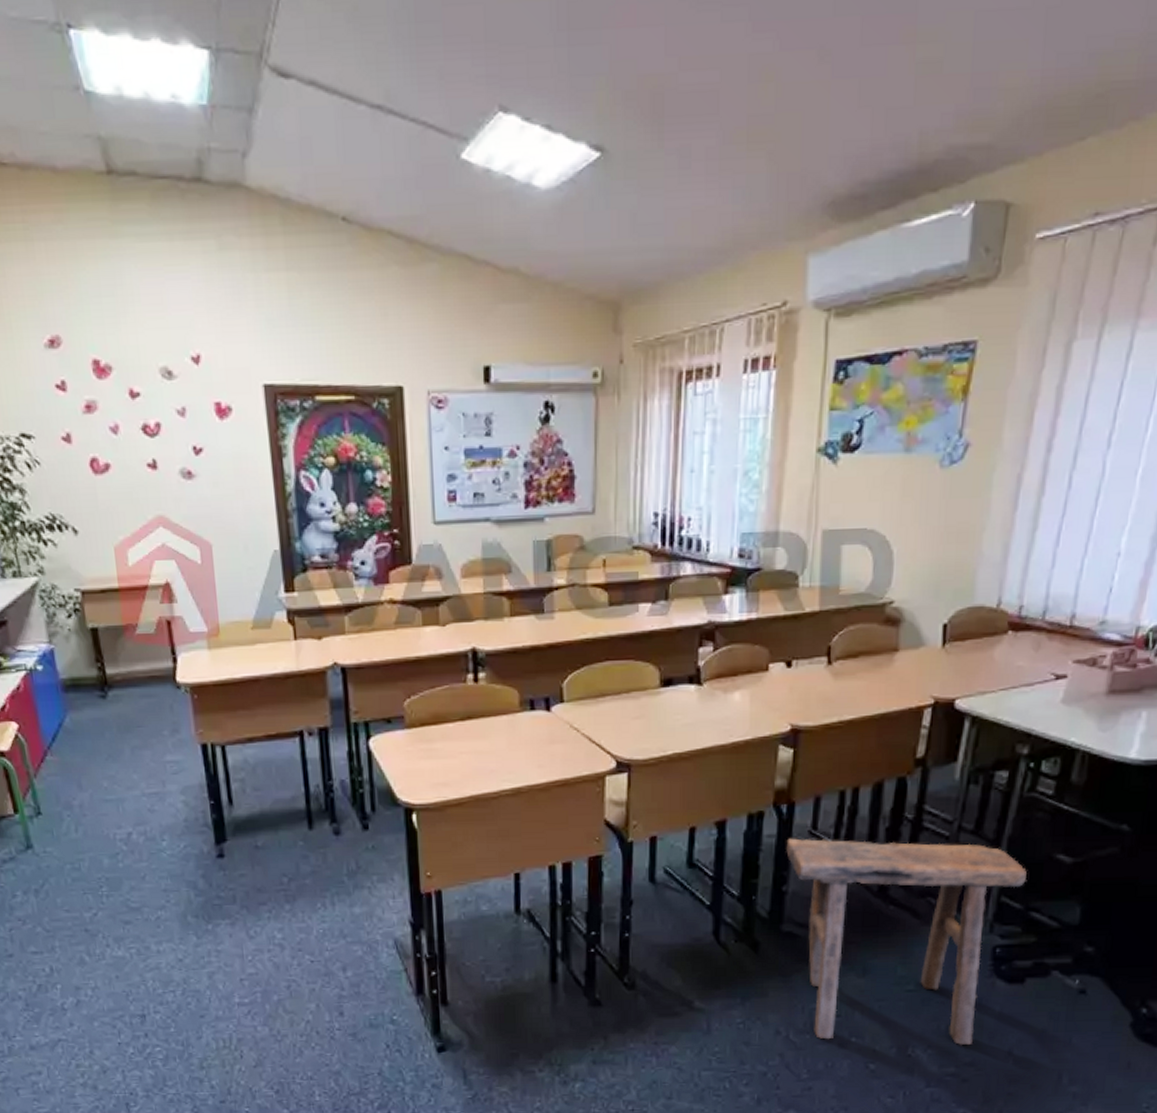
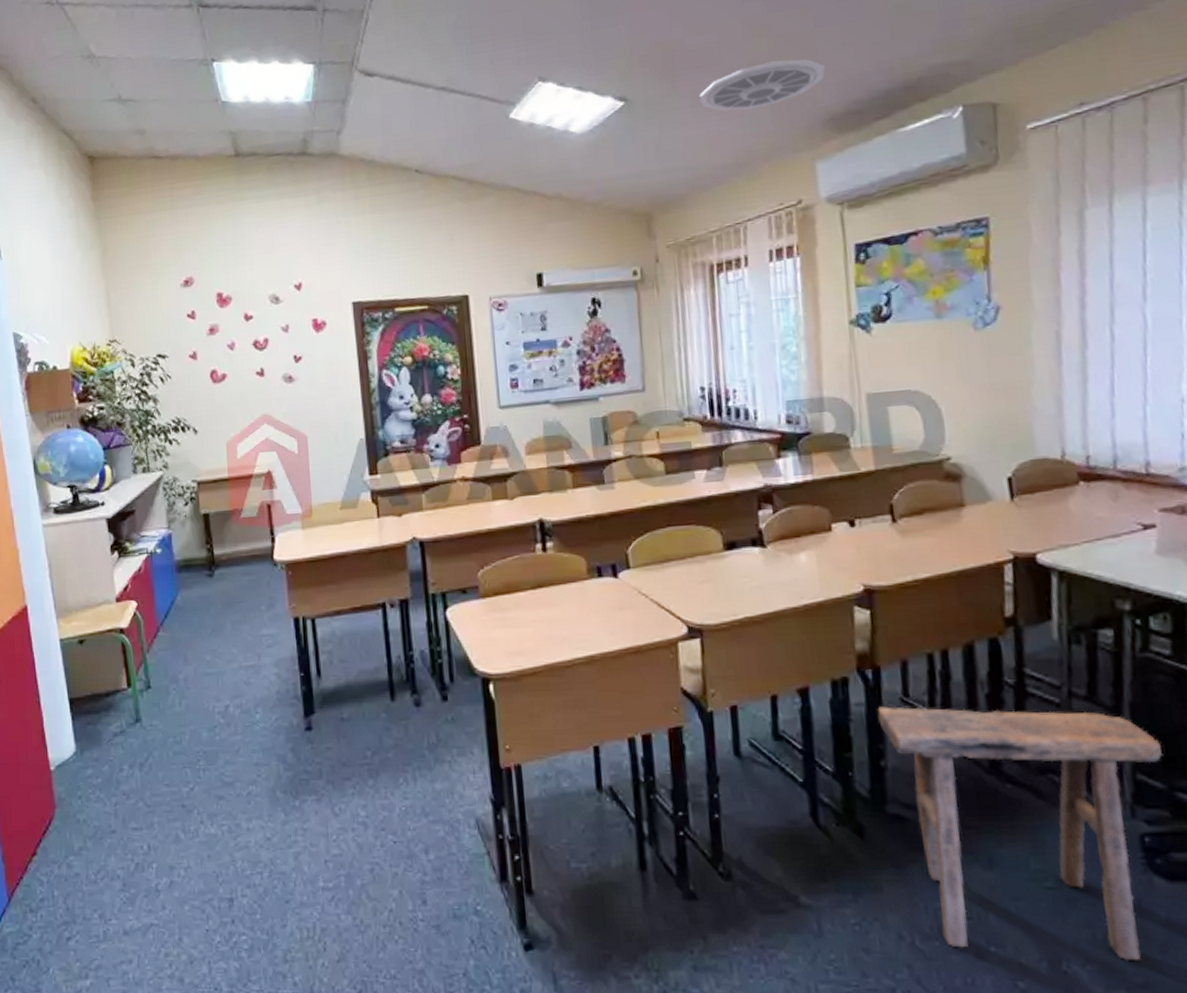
ceiling vent: none [688,118,836,180] -> present [699,59,826,111]

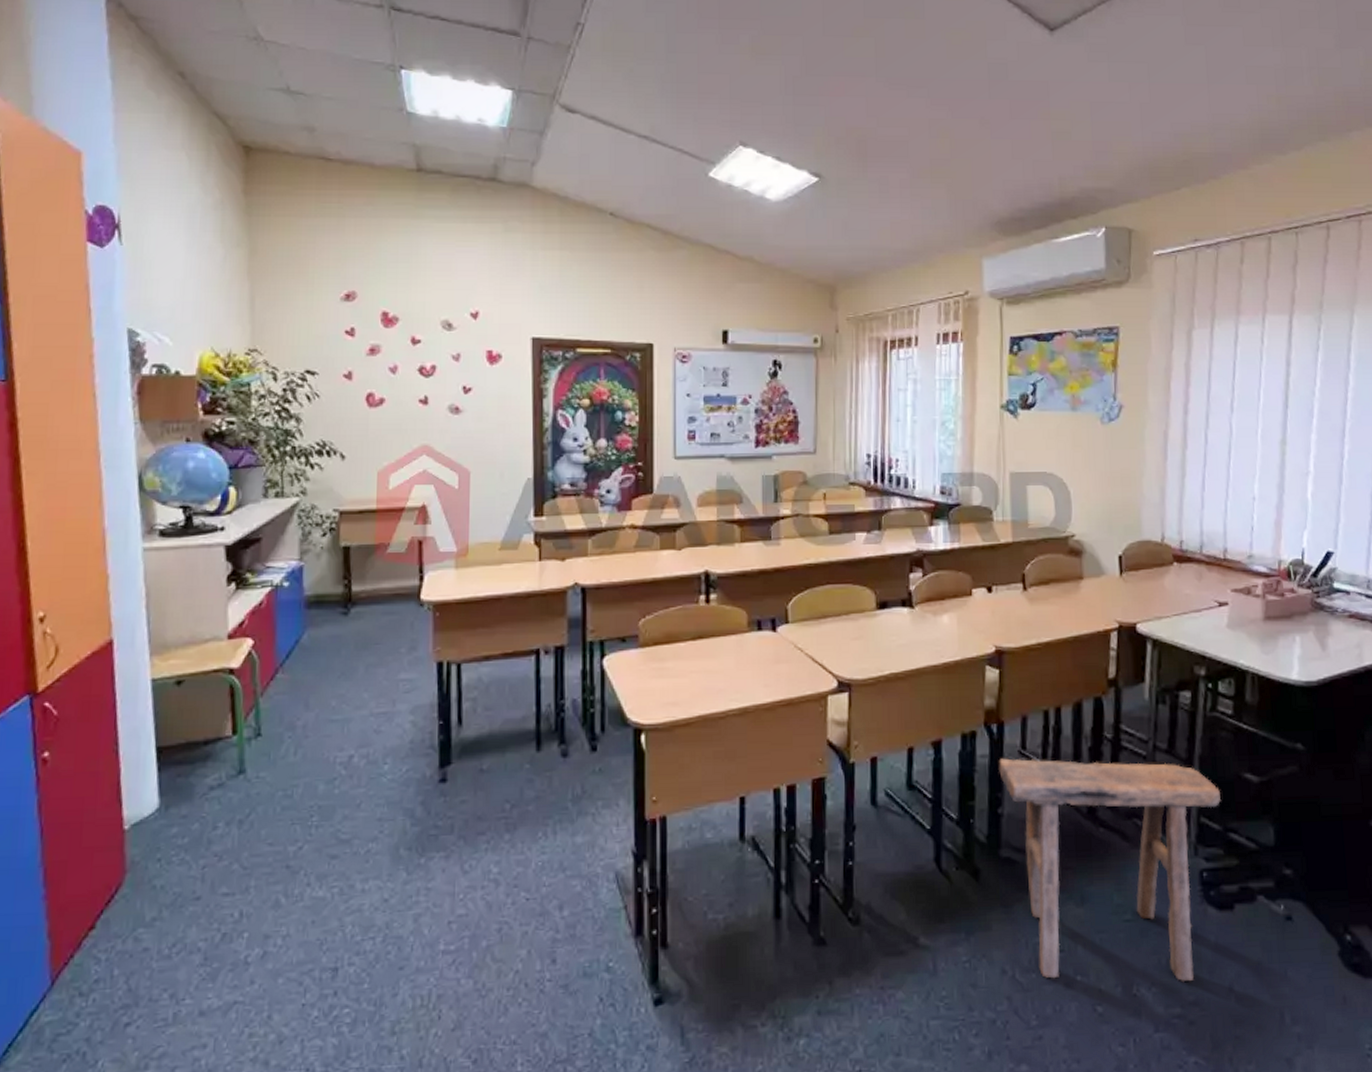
ceiling vent: present [699,59,826,111] -> none [886,162,997,203]

